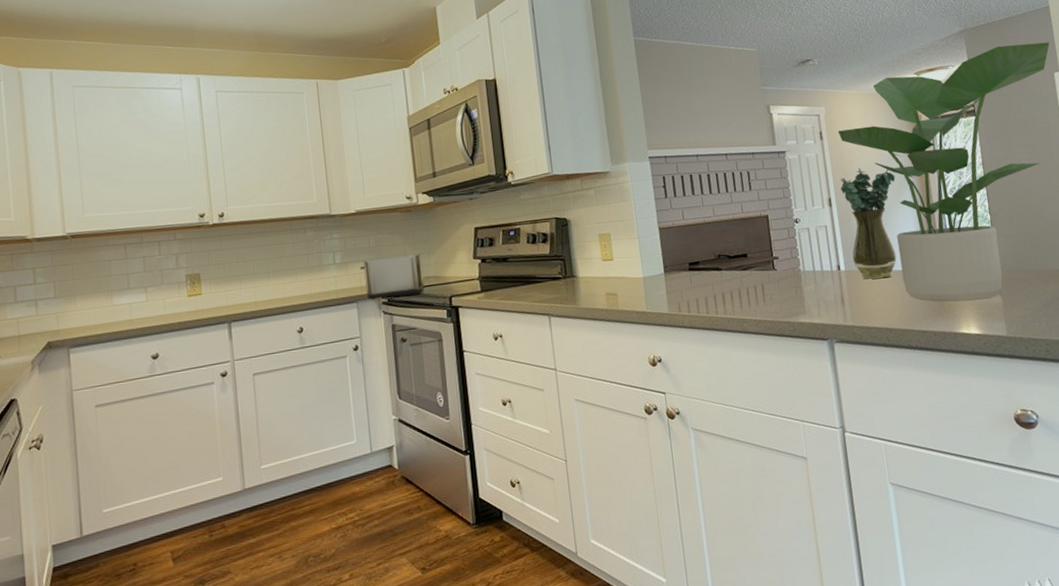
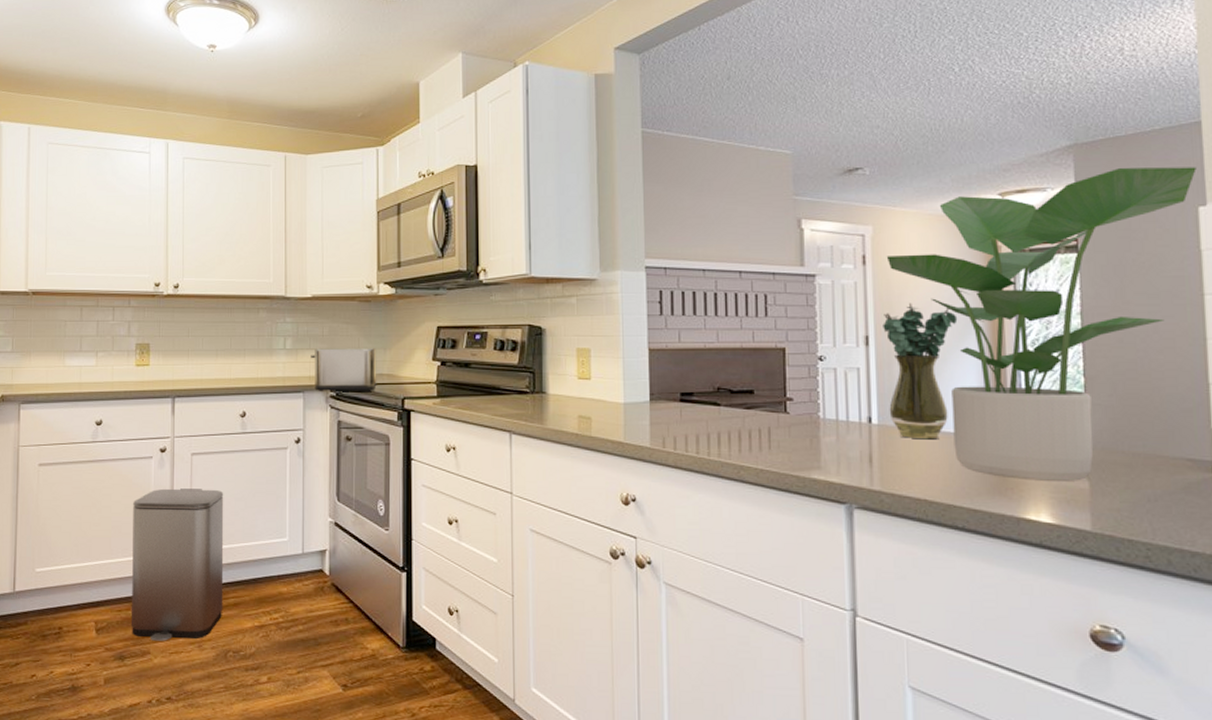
pedal bin: none [198,405,300,561] -> present [132,488,224,642]

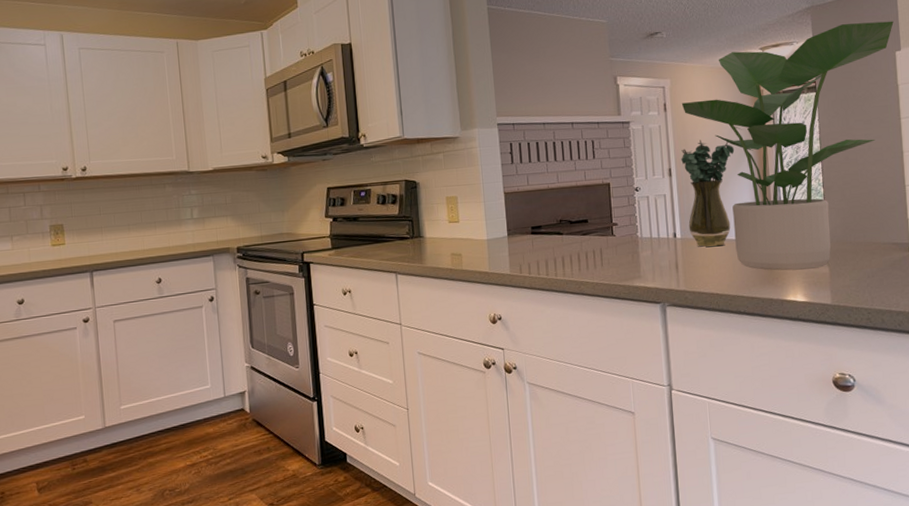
pedal bin: present [132,488,224,642] -> none [62,350,157,492]
toaster: present [311,347,377,393] -> none [216,211,278,254]

